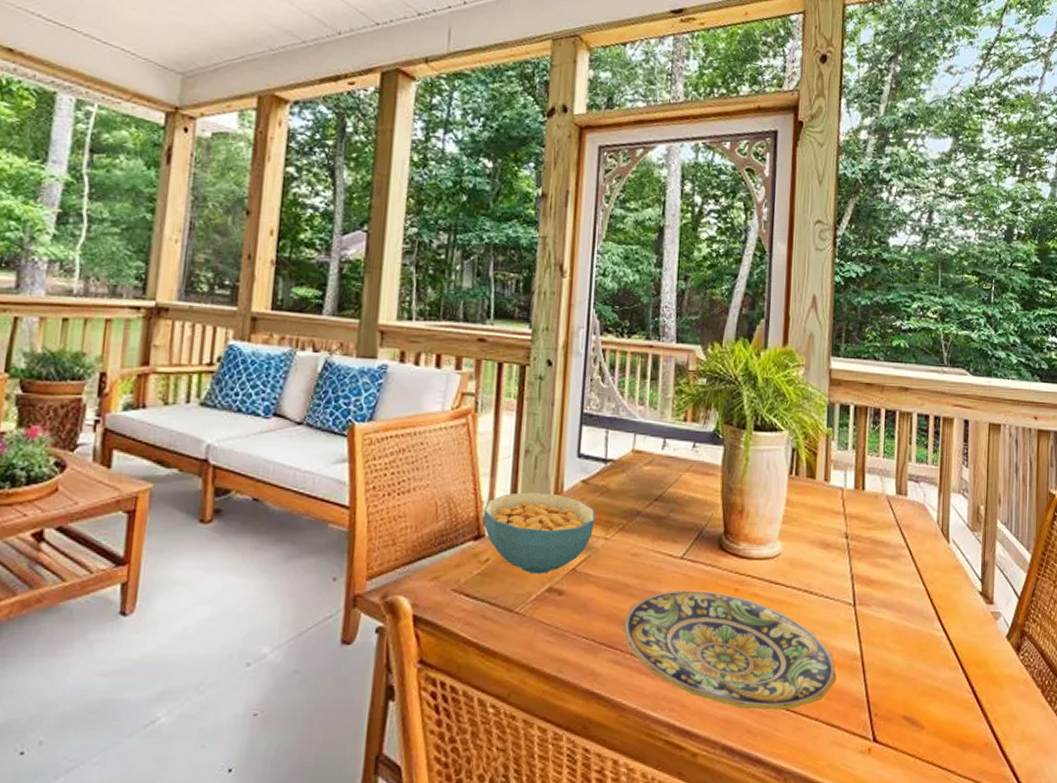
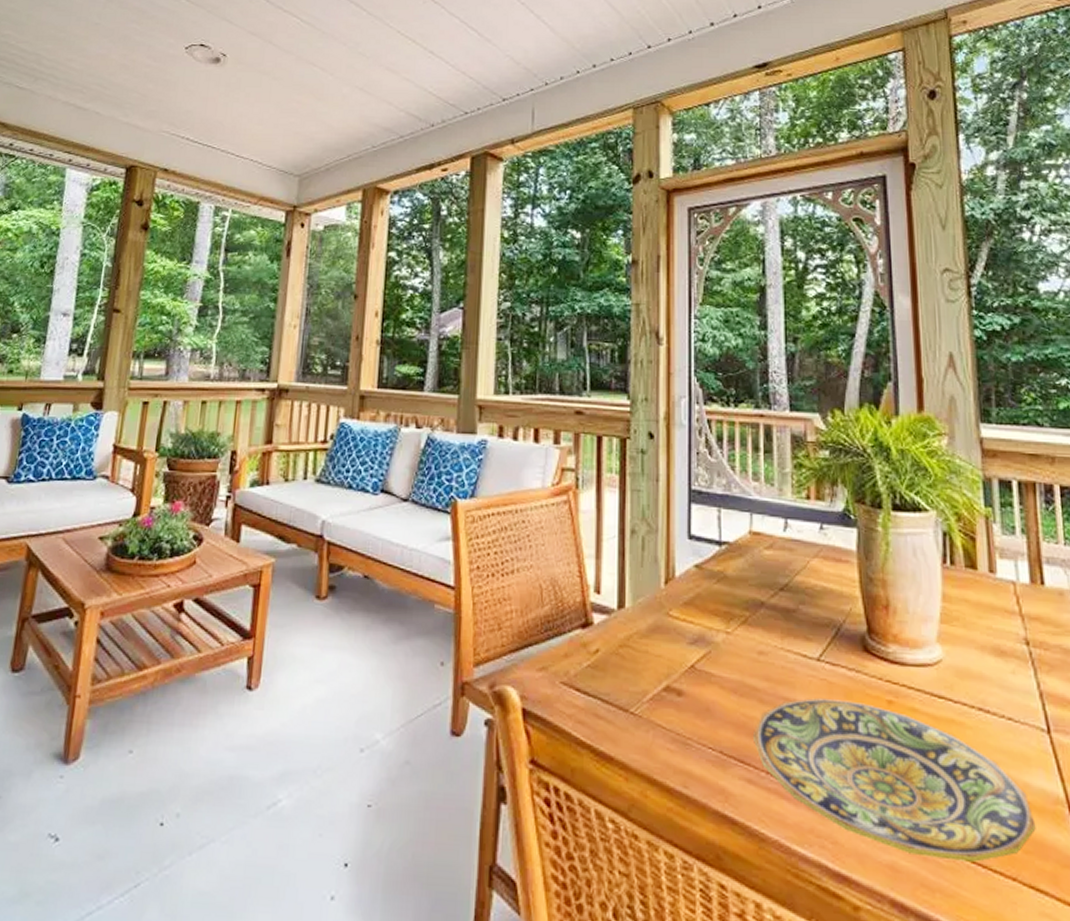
cereal bowl: present [483,492,595,575] -> none [590,576,713,671]

